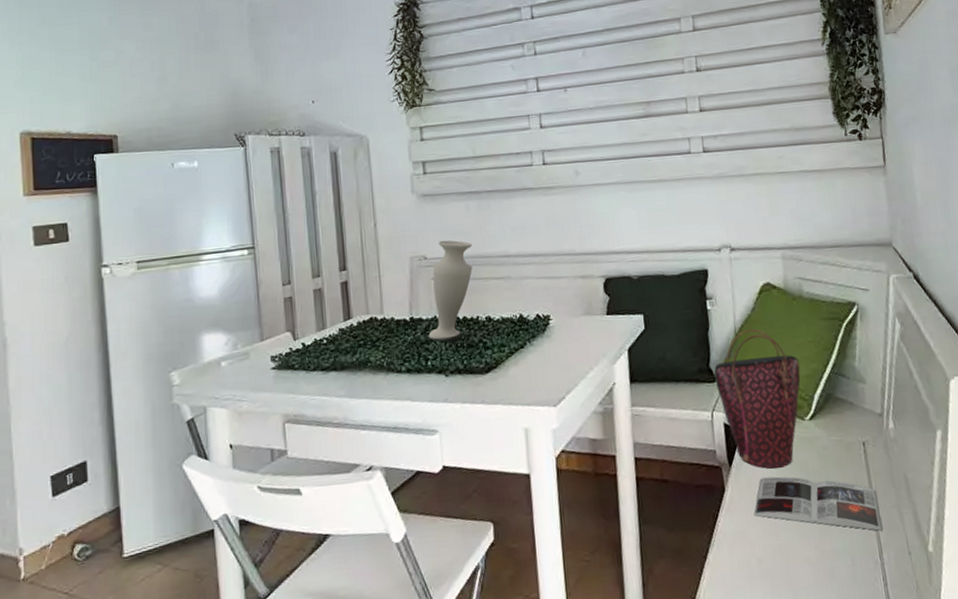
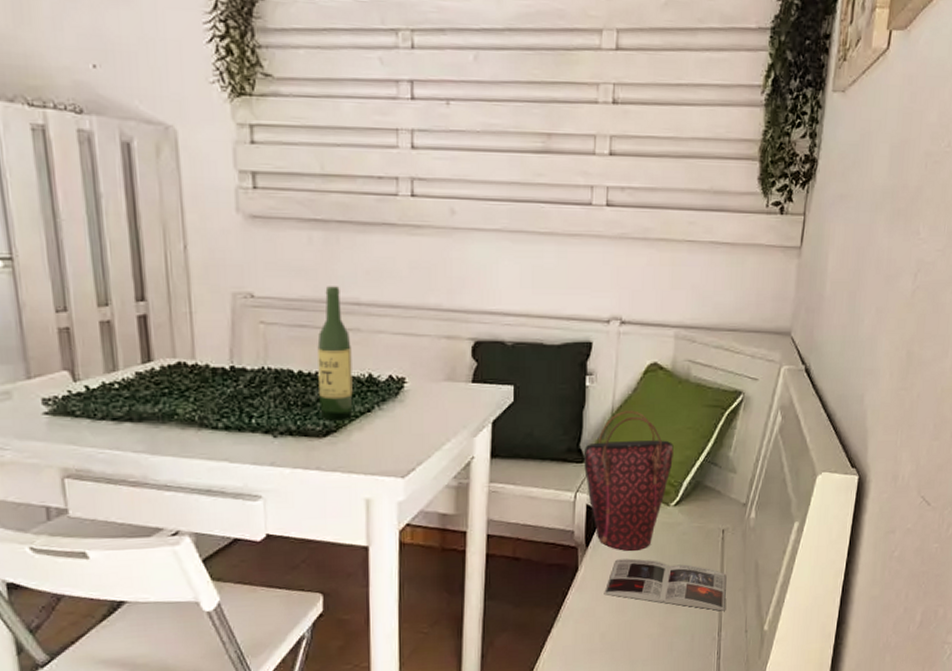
vase: present [428,240,473,343] -> none [253,276,314,399]
wine bottle: none [477,243,509,360] -> present [317,286,353,422]

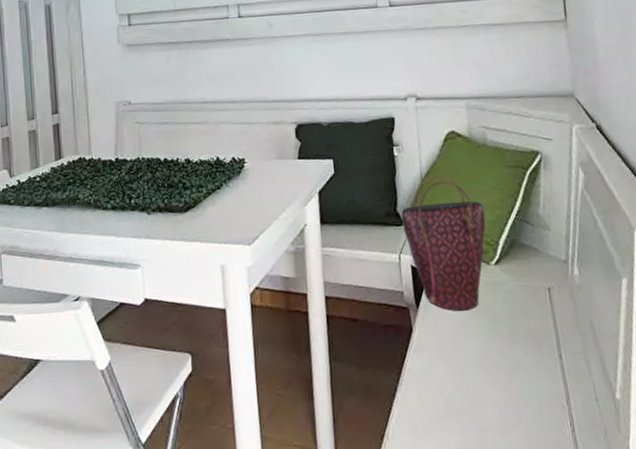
wine bottle: present [317,286,353,422] -> none [177,90,207,199]
magazine: present [604,558,727,611] -> none [441,319,569,376]

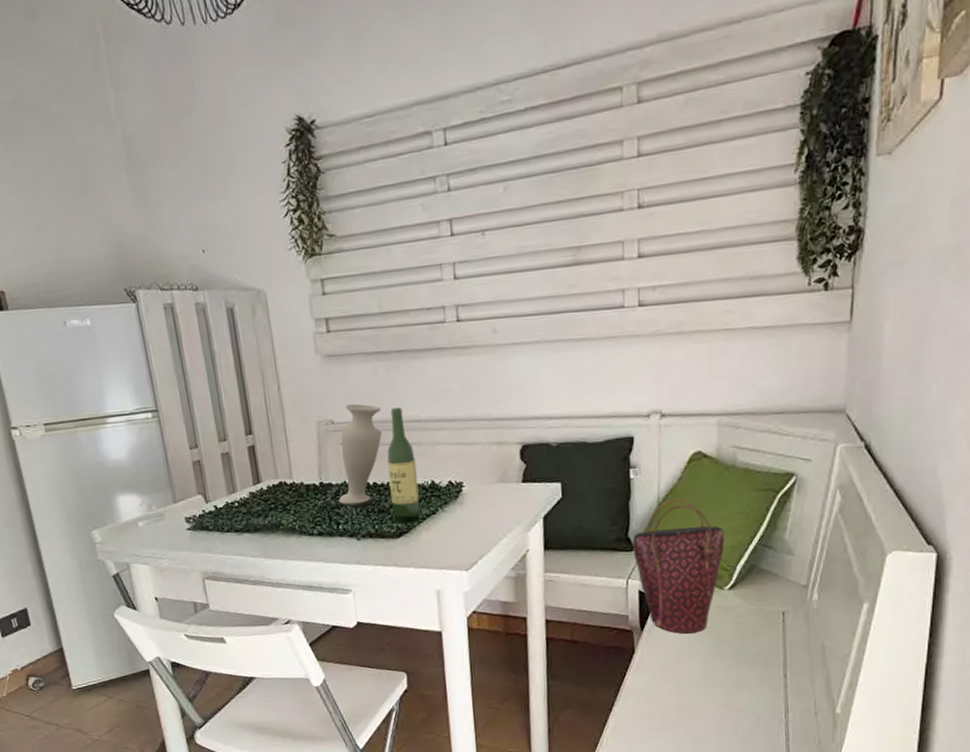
vase: none [132,86,173,183] -> present [338,403,382,508]
wine bottle: none [177,90,207,199] -> present [387,407,421,525]

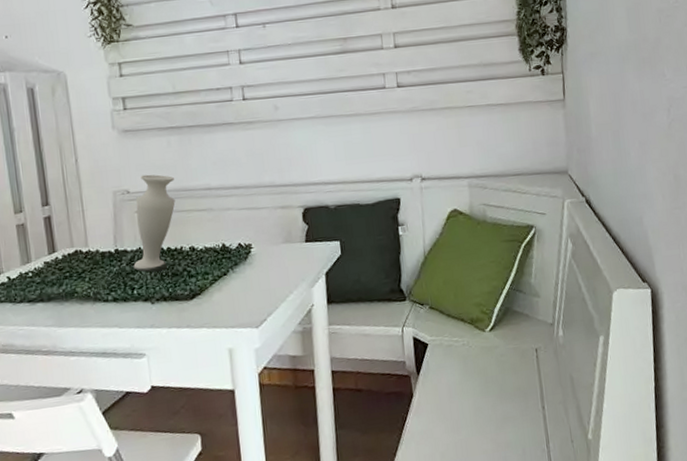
wine bottle: present [387,407,421,525] -> none [180,177,213,287]
handbag: present [633,499,724,635] -> none [405,251,483,376]

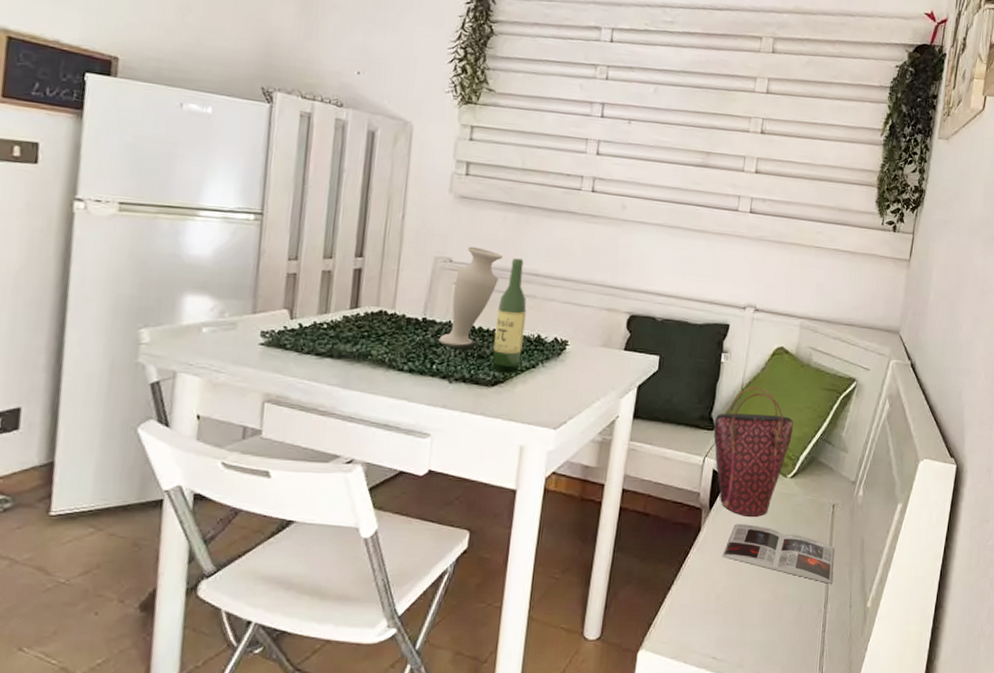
wine bottle: none [180,177,213,287] -> present [491,258,527,374]
handbag: none [405,251,483,376] -> present [713,387,794,518]
magazine: none [438,381,550,424] -> present [722,524,835,584]

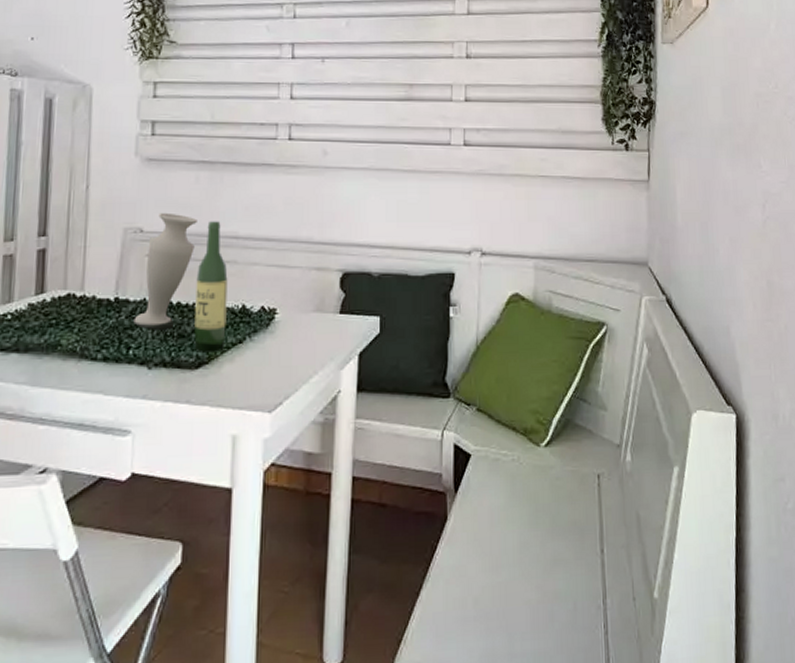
handbag: present [713,387,794,518] -> none [450,342,541,499]
magazine: present [722,524,835,584] -> none [475,507,608,573]

